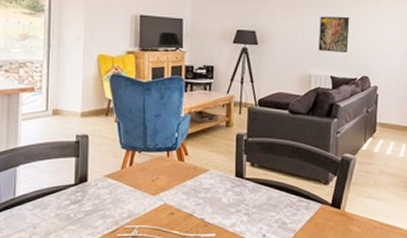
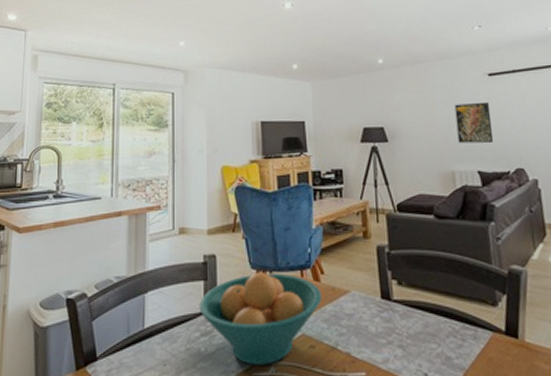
fruit bowl: none [70,151,184,228] -> present [199,271,322,365]

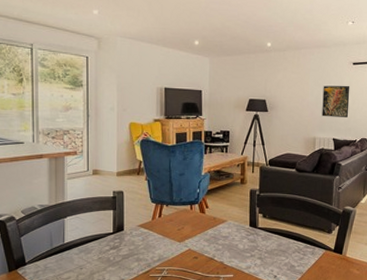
fruit bowl: present [199,271,322,365] -> none [109,205,205,269]

